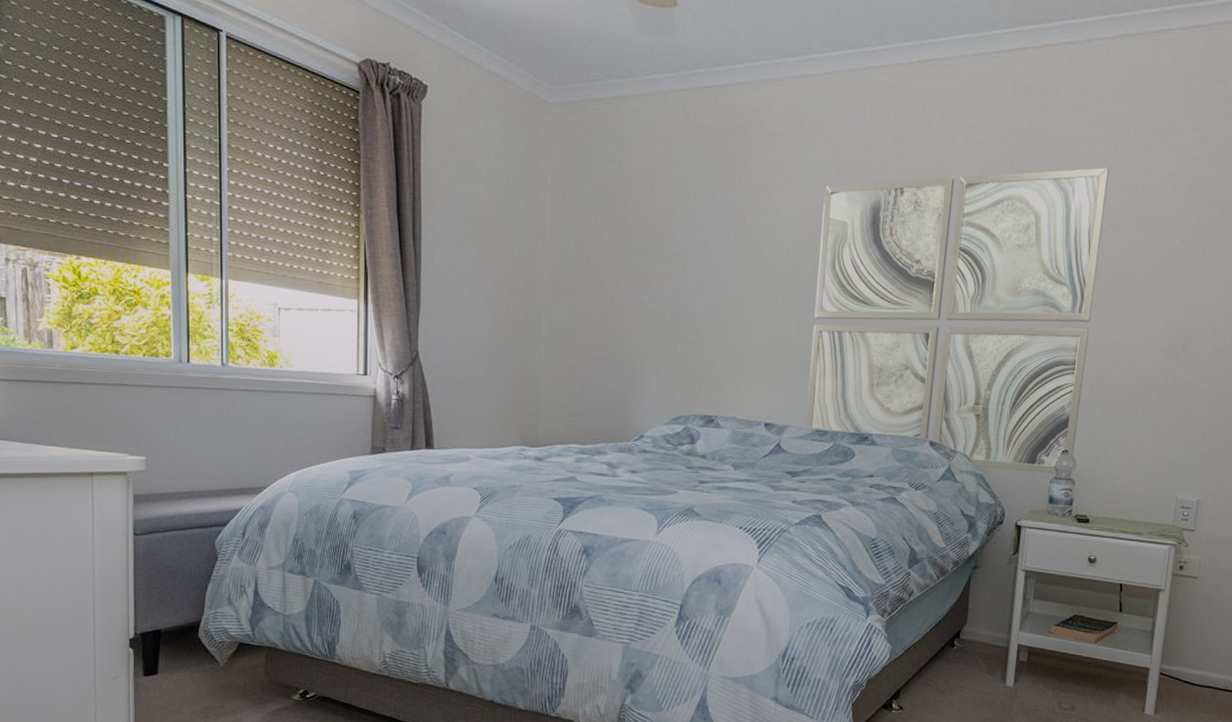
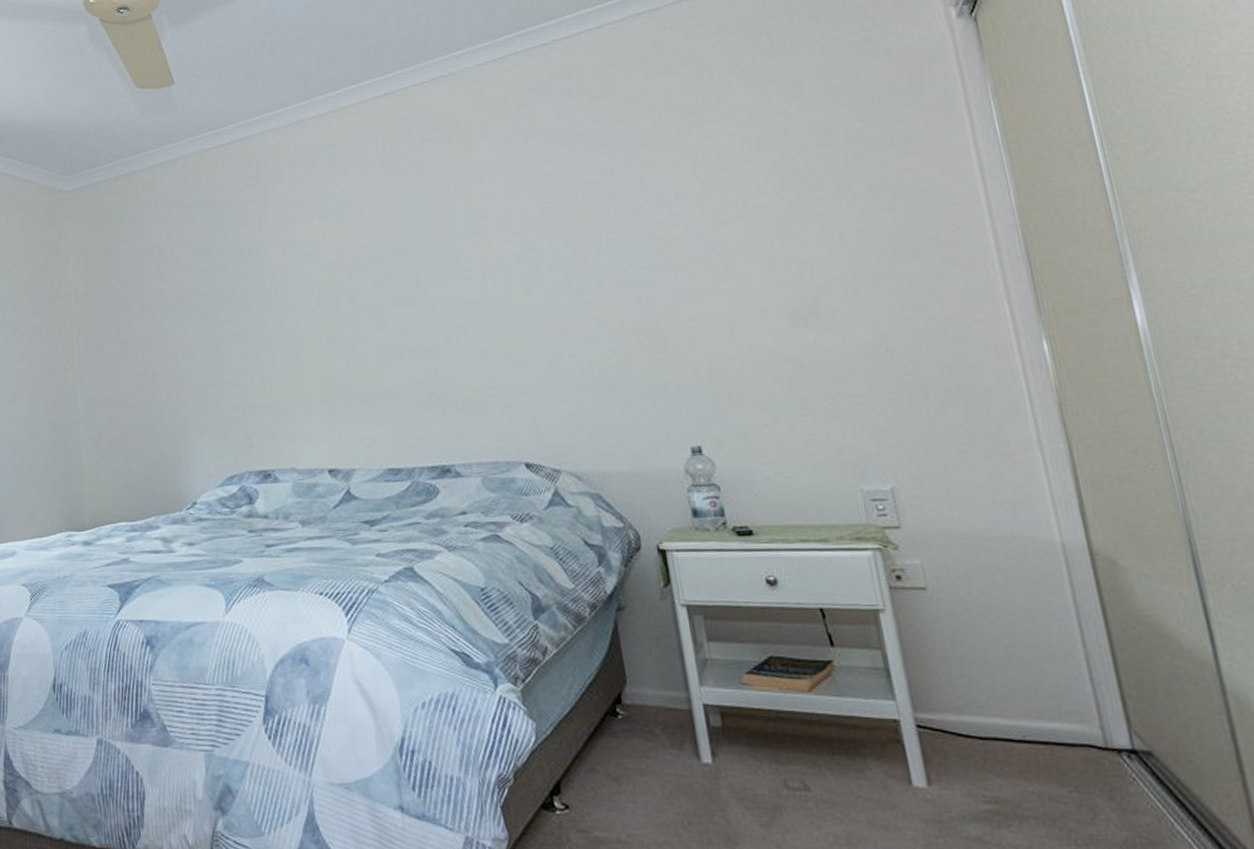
wall art: present [805,167,1109,474] -> none [349,140,710,486]

